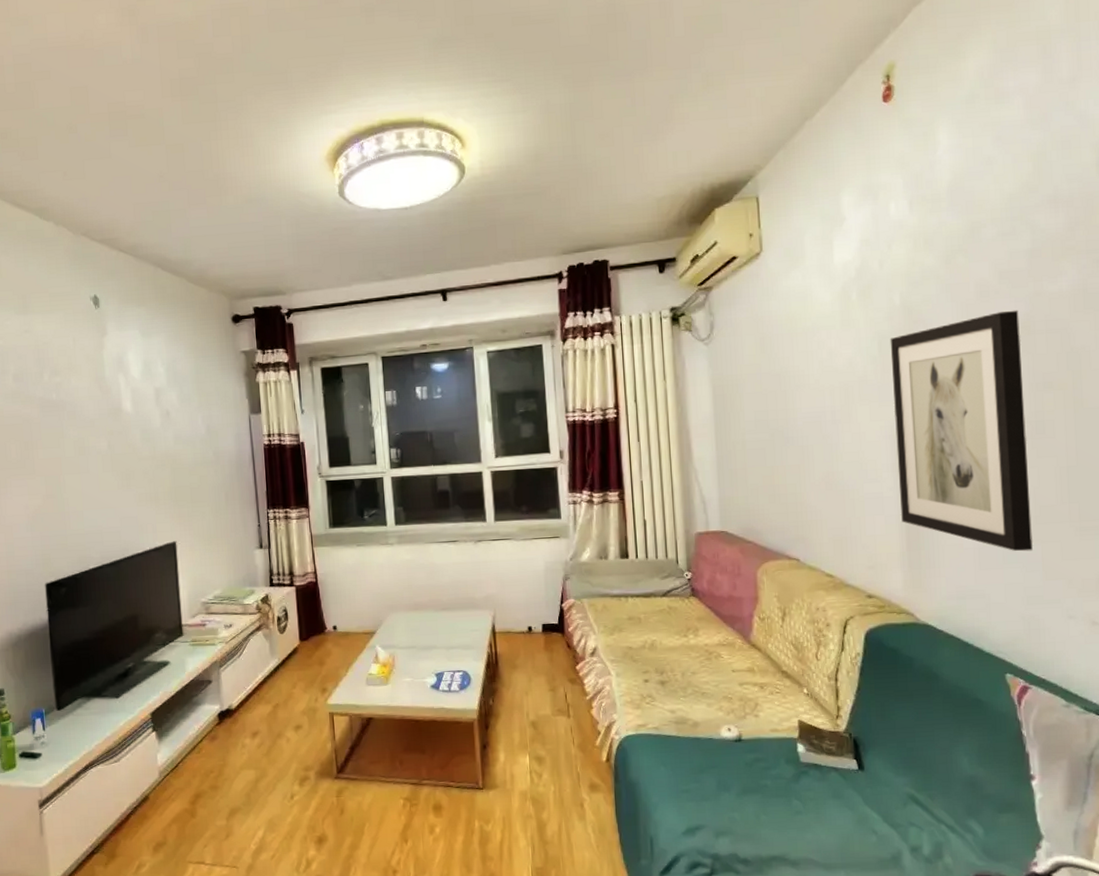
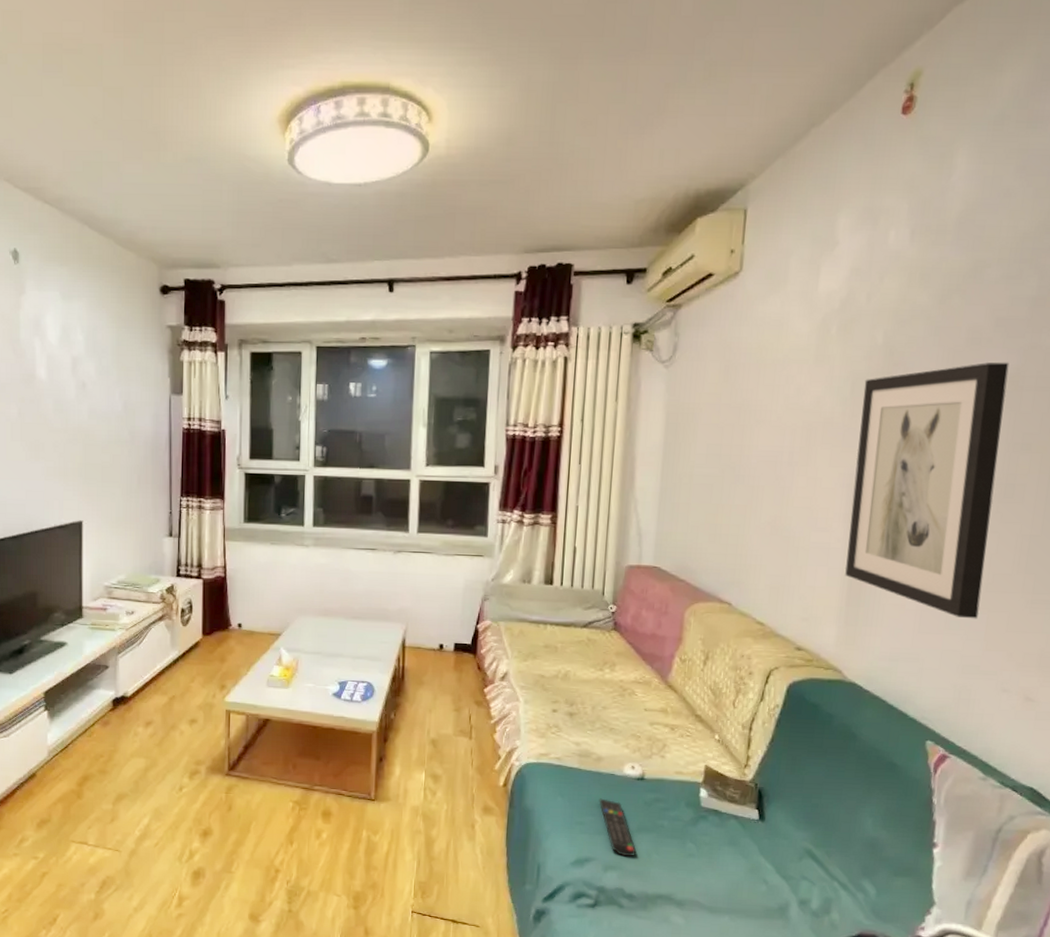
remote control: none [701,764,745,821] -> present [599,798,637,857]

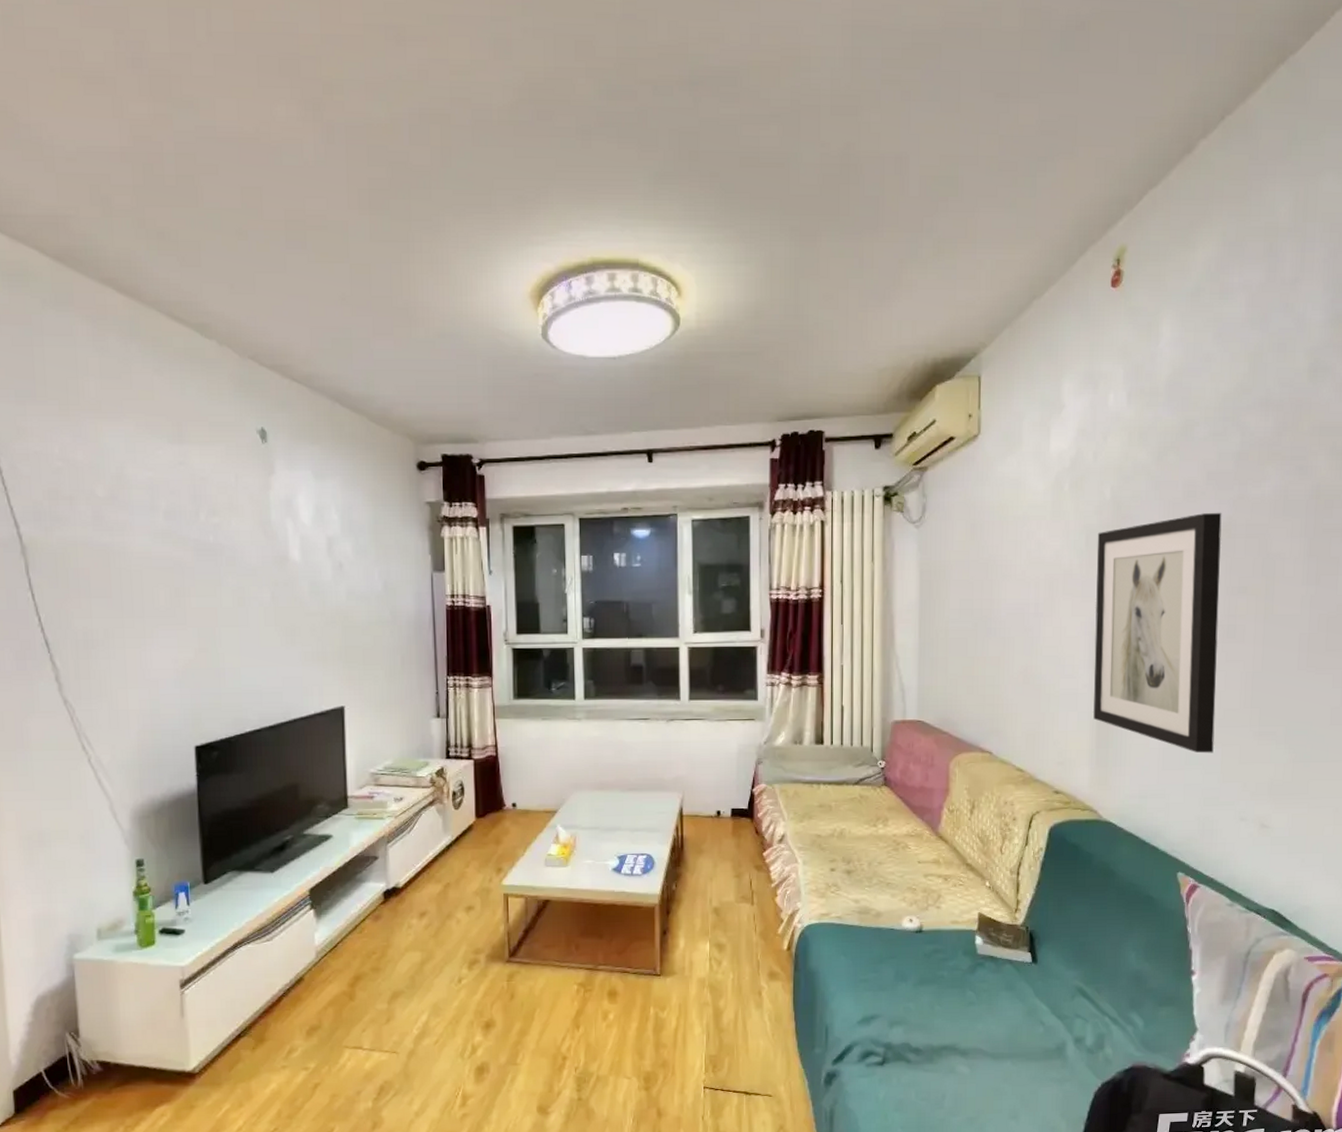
remote control: present [599,798,637,857] -> none [880,954,920,1011]

